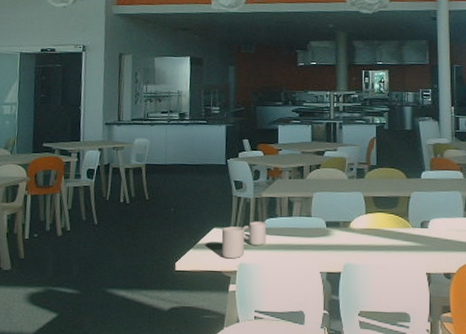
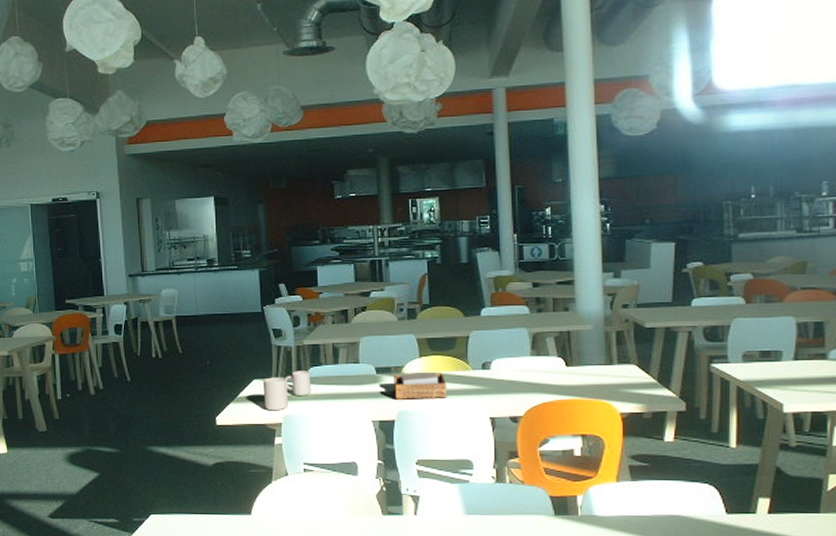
napkin holder: none [341,228,390,254] -> present [394,373,447,400]

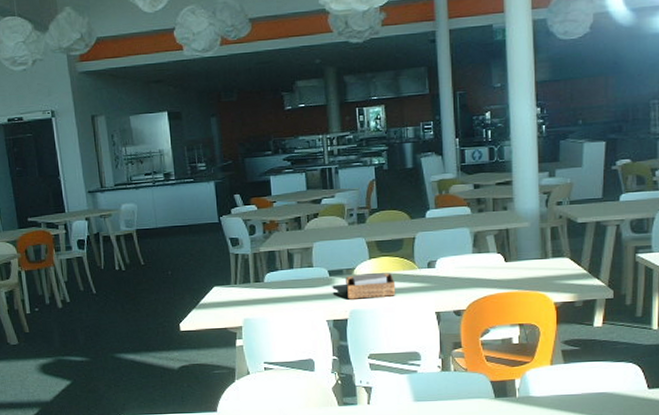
cup: present [262,377,289,411] -> none [222,283,248,316]
mug: present [284,370,311,397] -> none [243,276,269,301]

